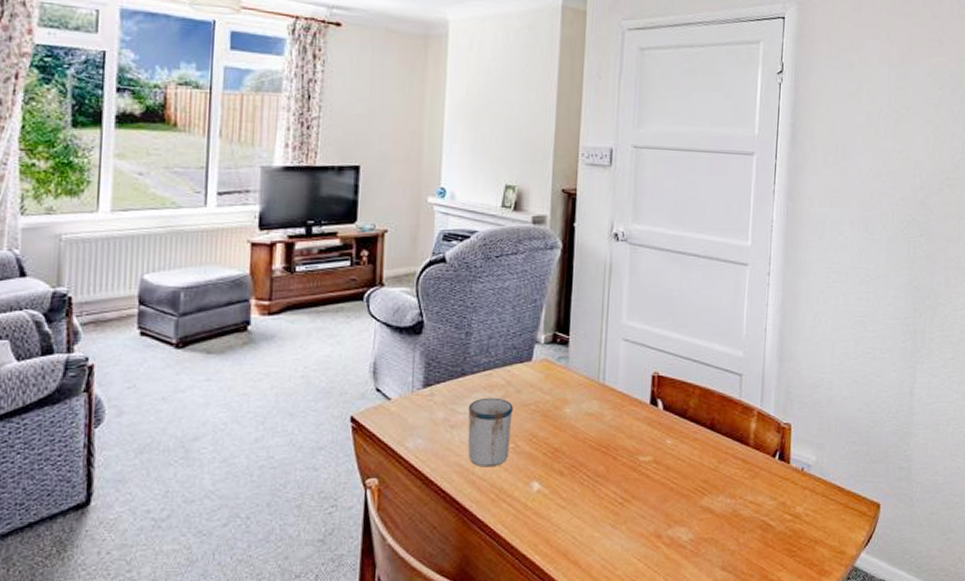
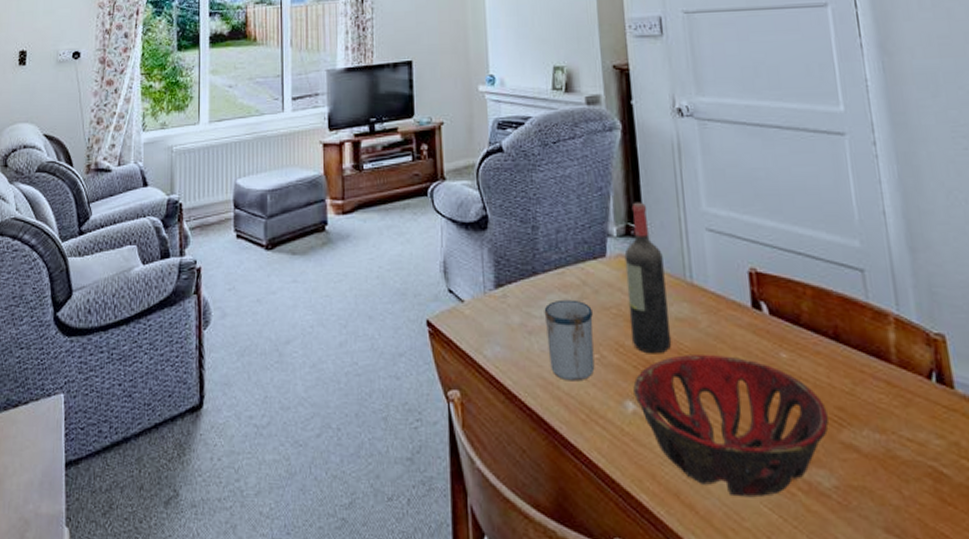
decorative bowl: none [540,443,695,552] -> present [633,355,829,498]
wine bottle: none [544,314,582,443] -> present [624,202,672,354]

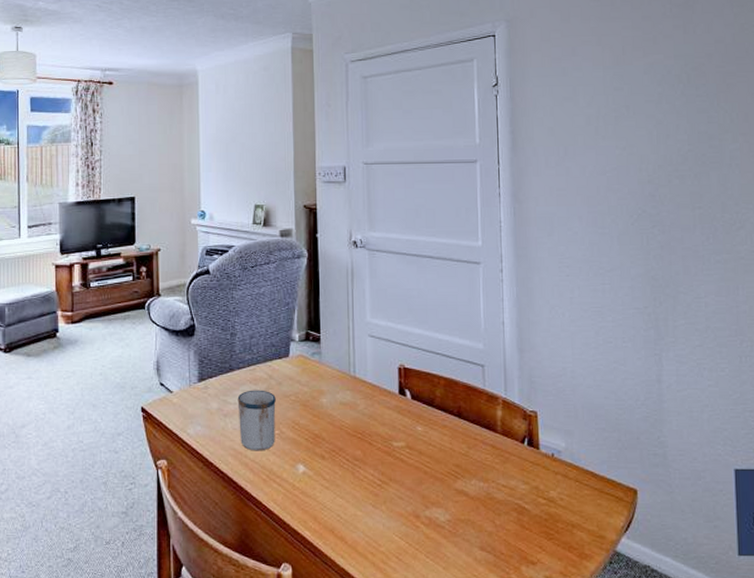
wine bottle: present [624,202,672,354] -> none [304,314,336,430]
decorative bowl: present [633,355,829,498] -> none [304,430,448,530]

